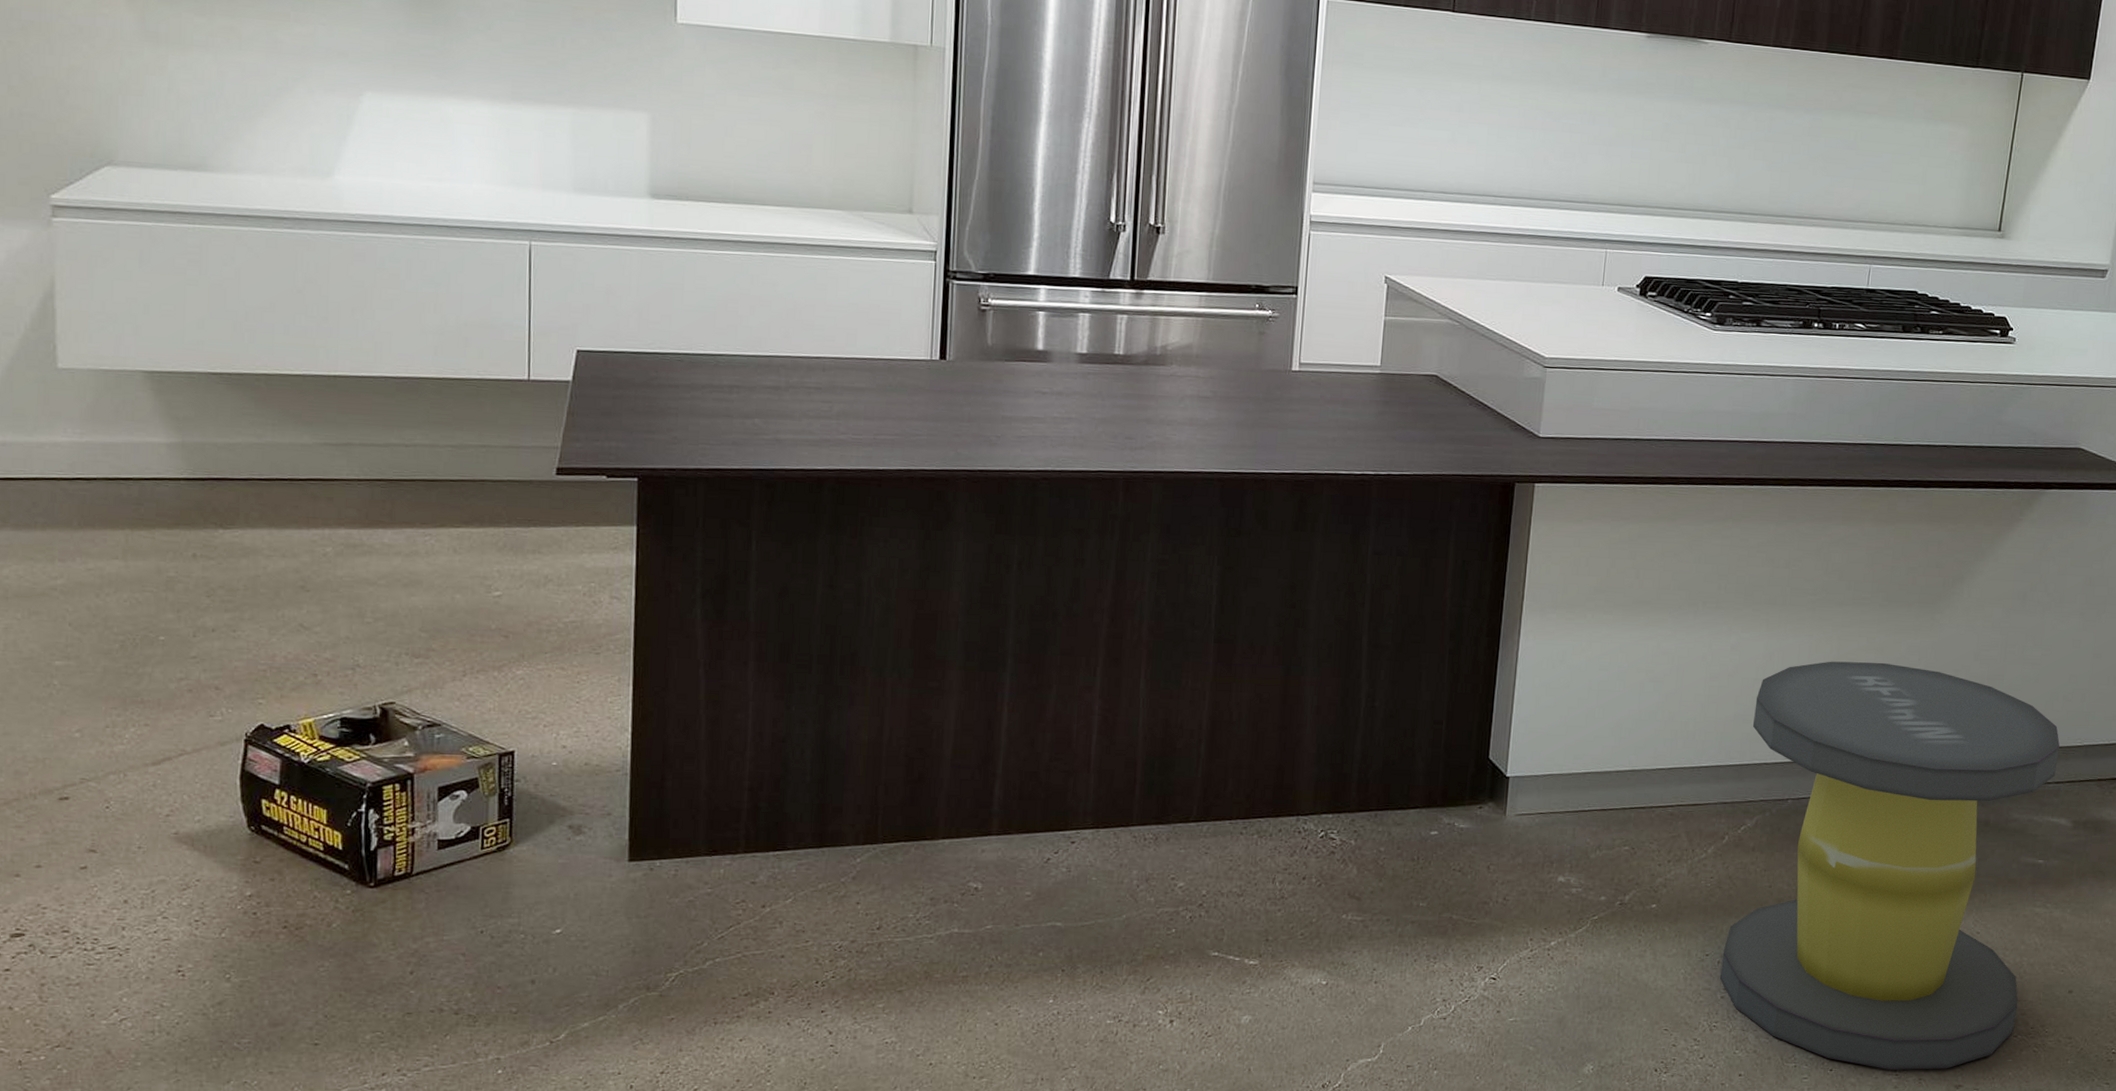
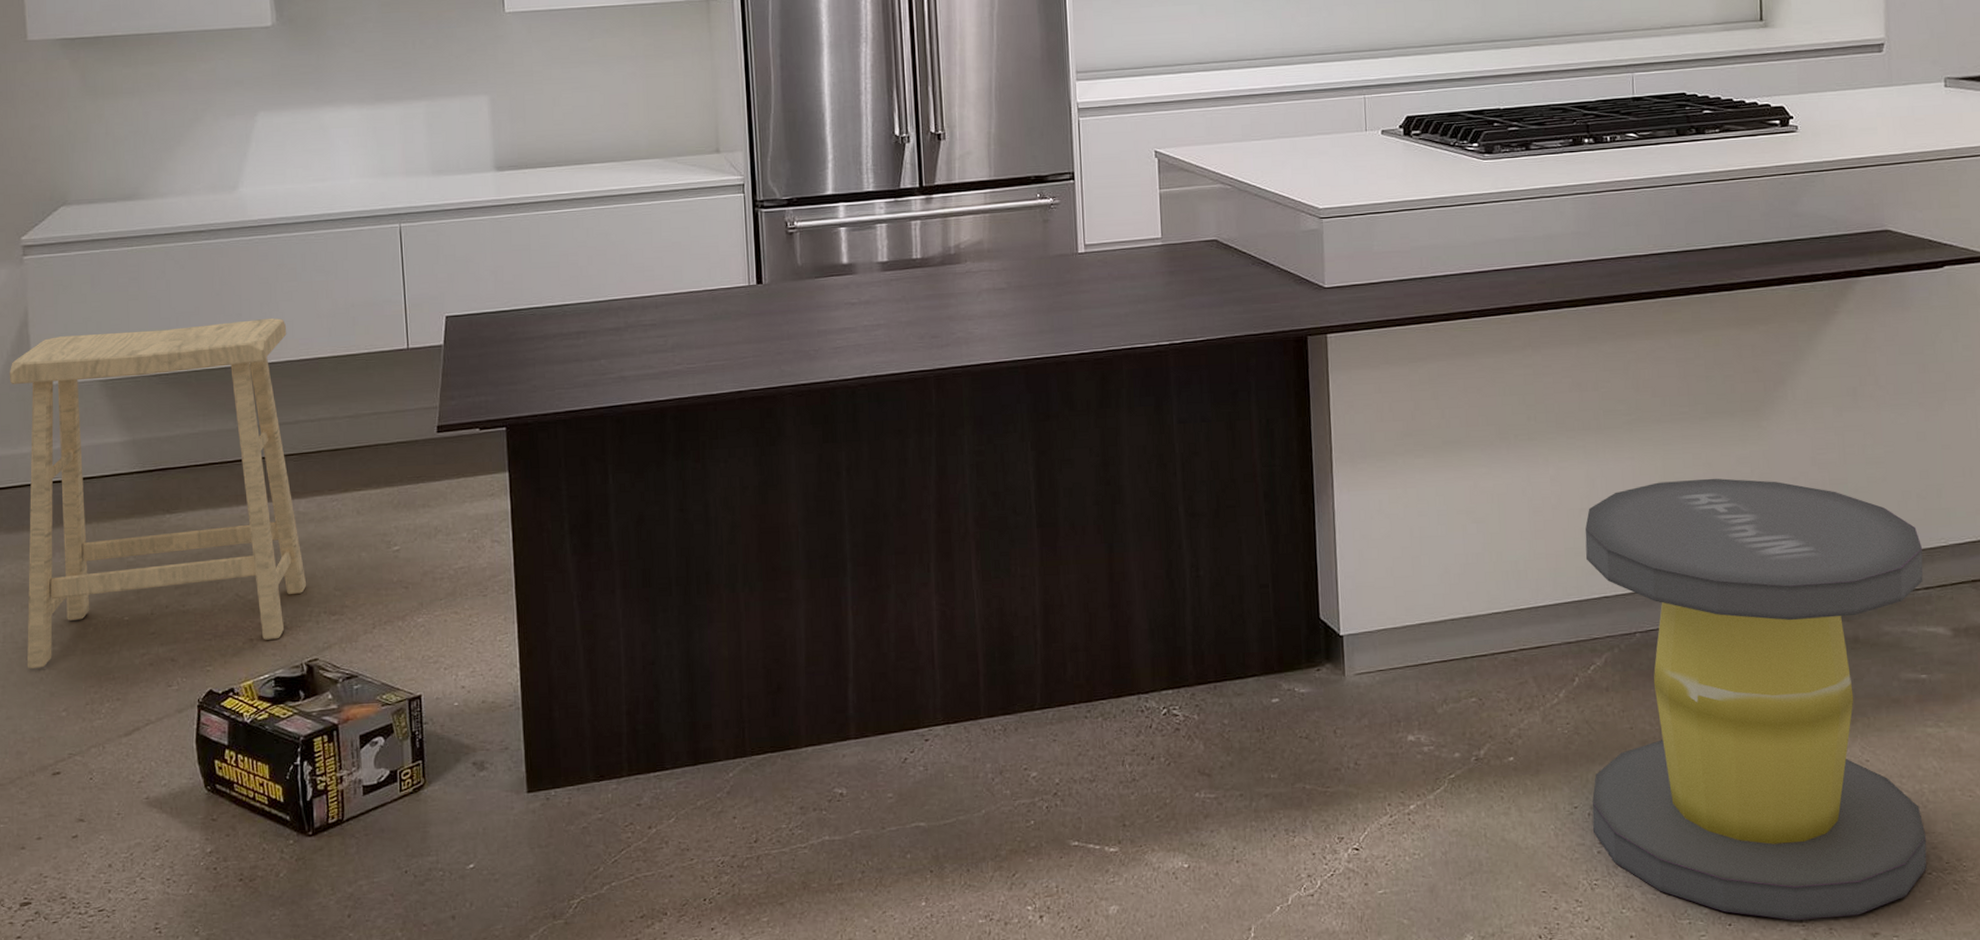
stool: none [26,315,387,683] -> present [9,318,307,670]

